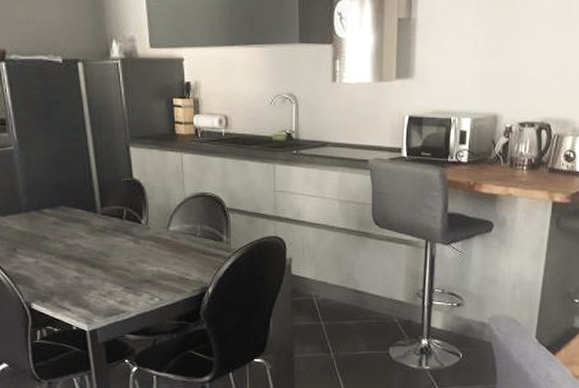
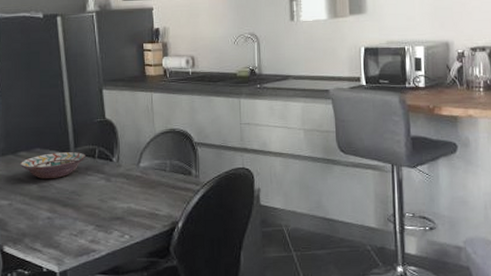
decorative bowl: none [44,211,114,239] -> present [20,152,87,180]

